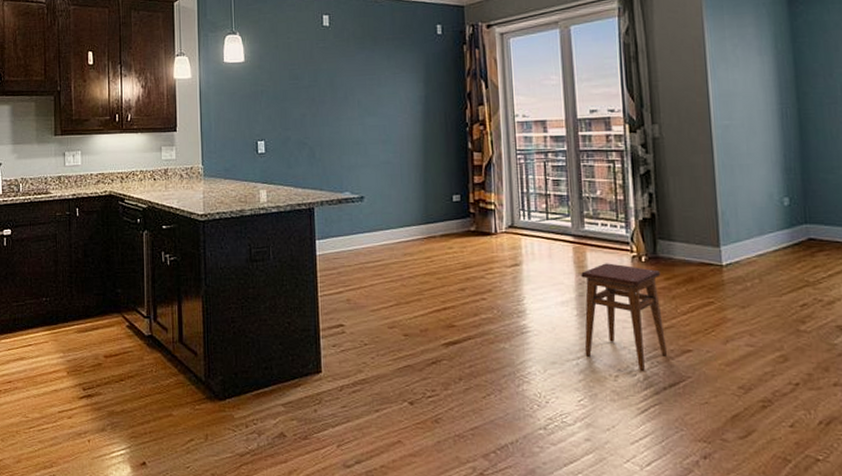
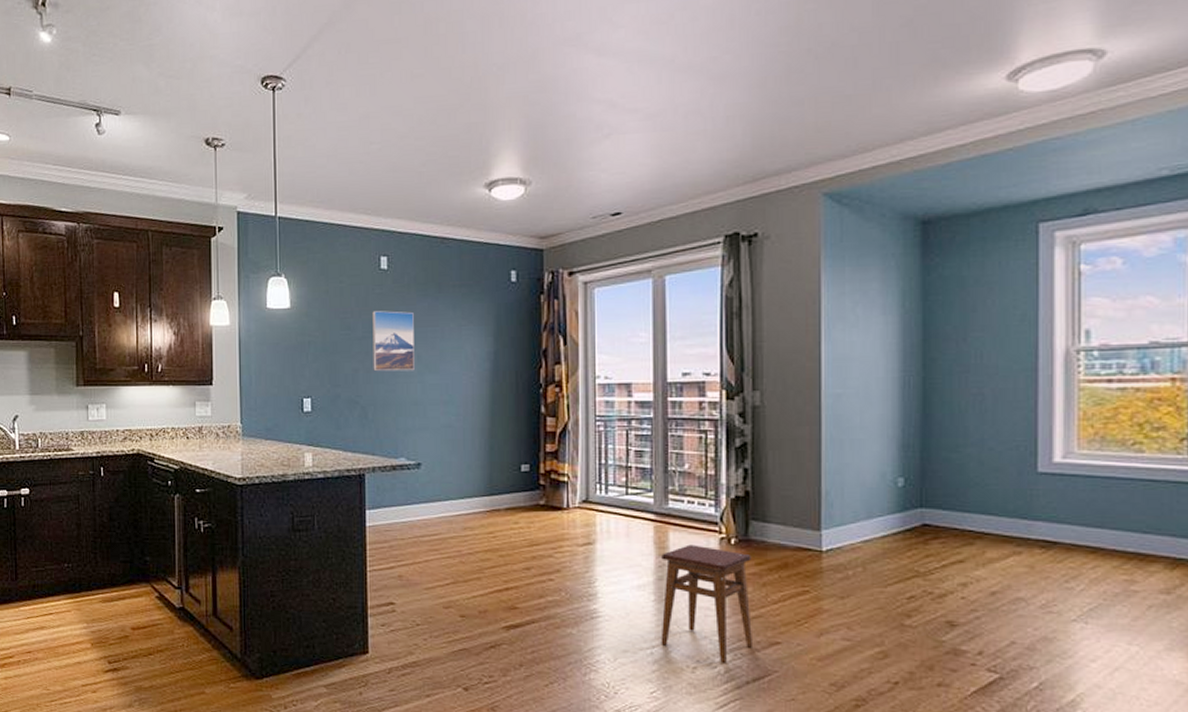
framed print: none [317,62,355,115] -> present [372,311,414,371]

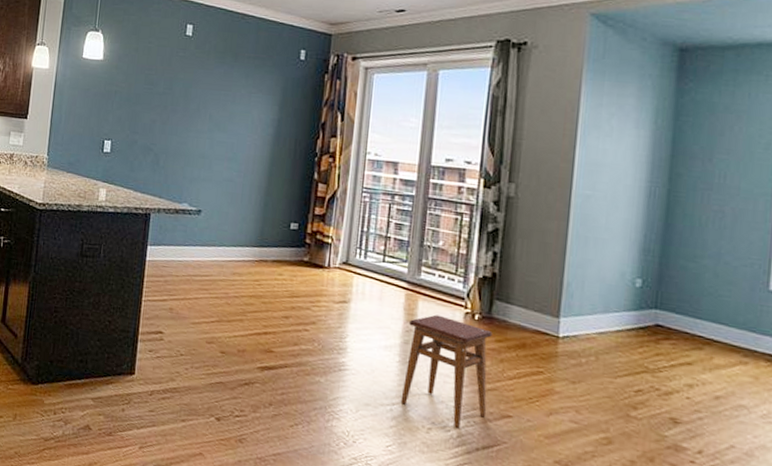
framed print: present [372,311,414,371] -> none [169,71,211,128]

